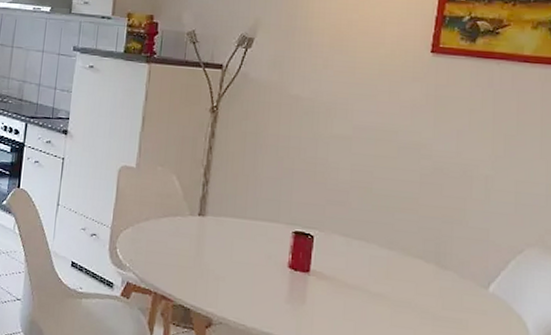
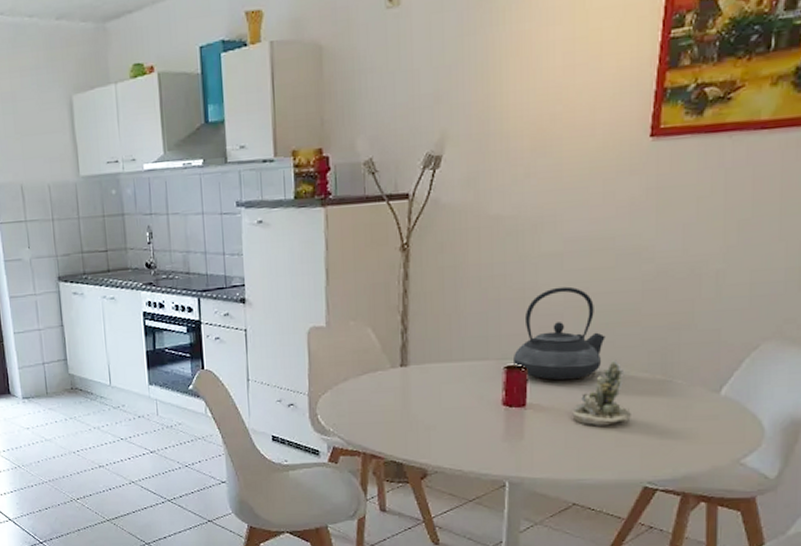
teapot: none [302,167,386,254] -> present [514,286,605,380]
succulent planter: none [352,242,406,304] -> present [572,360,631,426]

